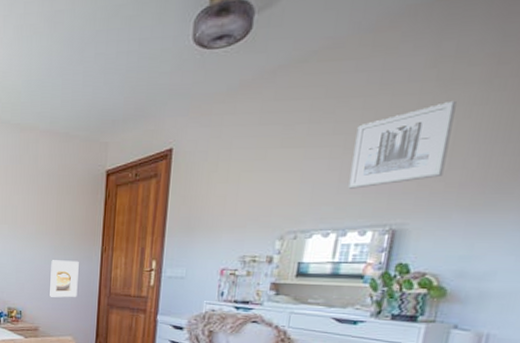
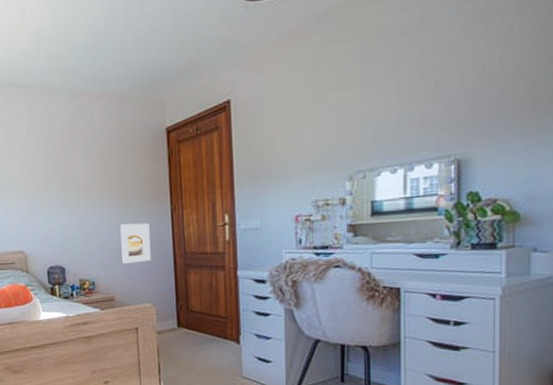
wall art: present [348,100,457,189] -> none [407,30,496,124]

